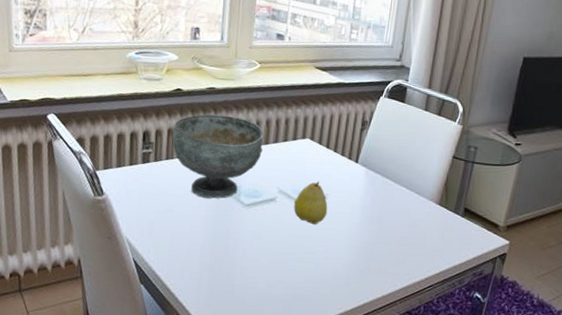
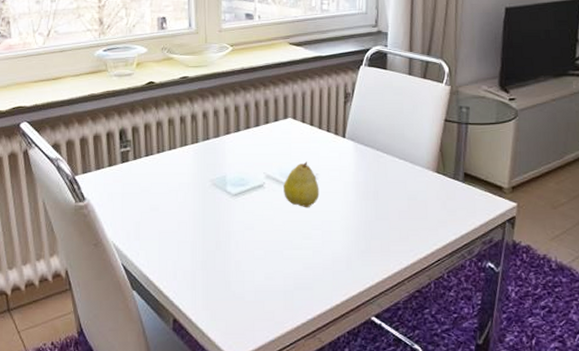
decorative bowl: present [172,113,264,199] -> none [149,103,244,192]

